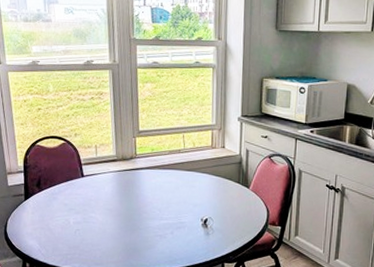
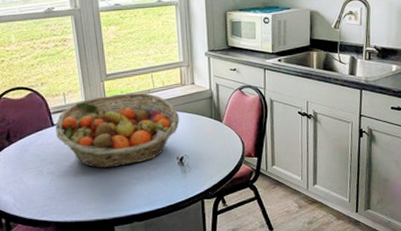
fruit basket: none [85,150,207,224] -> present [55,92,180,169]

